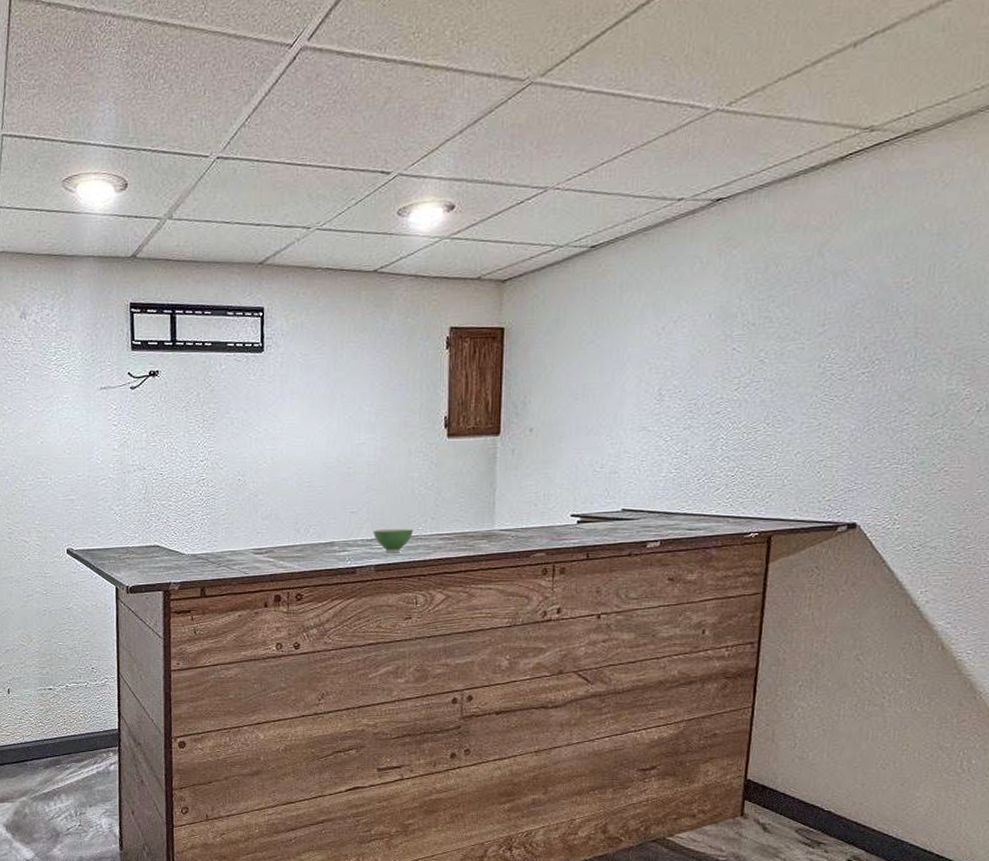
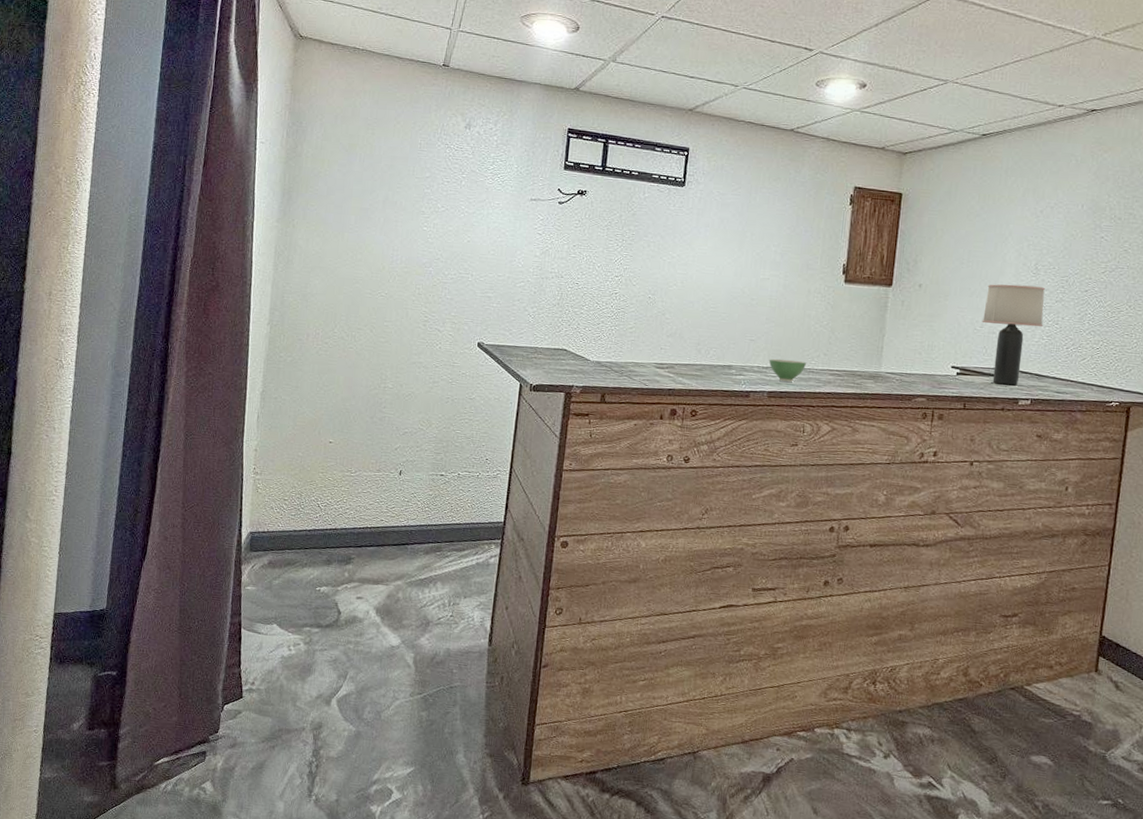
table lamp: none [601,414,672,530] -> present [981,284,1046,387]

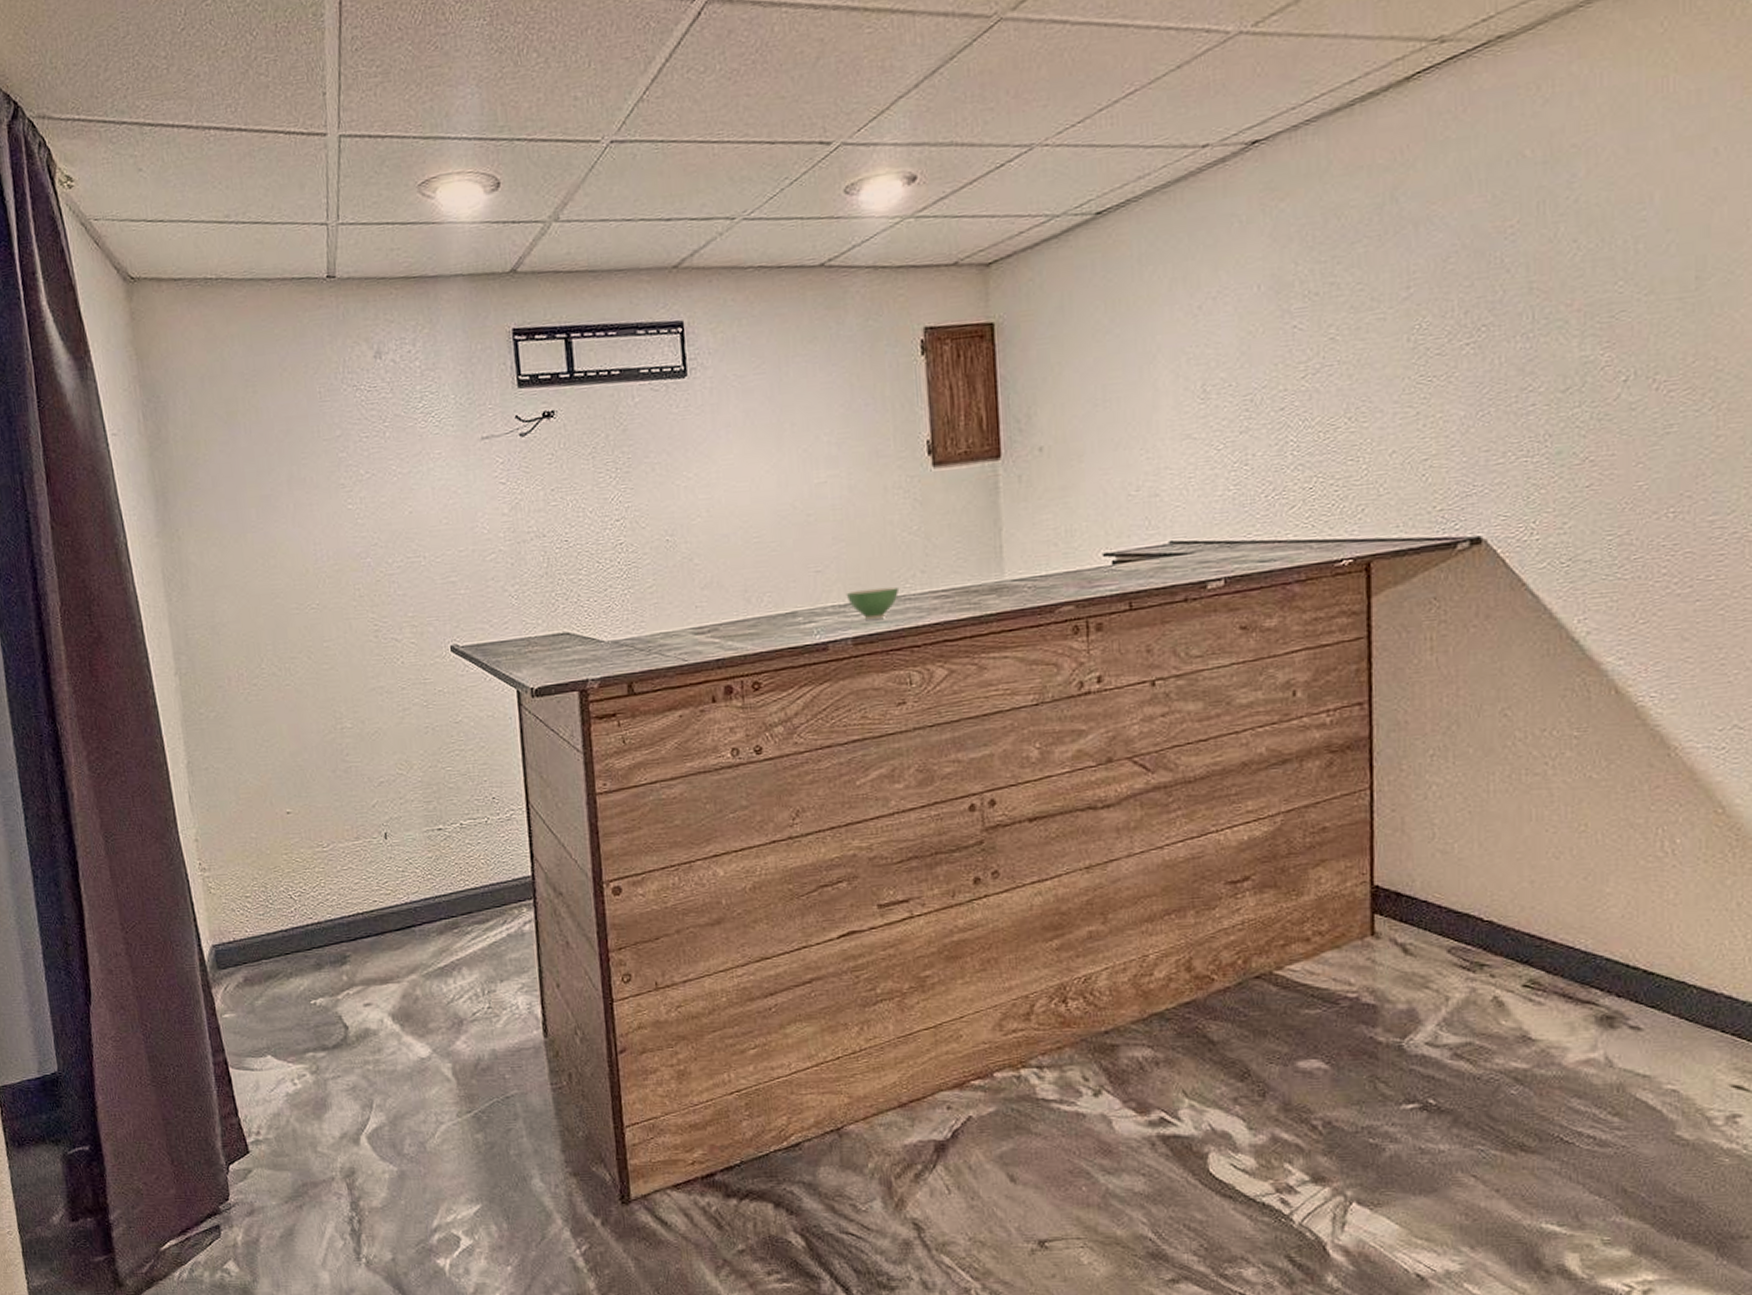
table lamp: present [981,284,1046,387] -> none [1136,416,1227,568]

